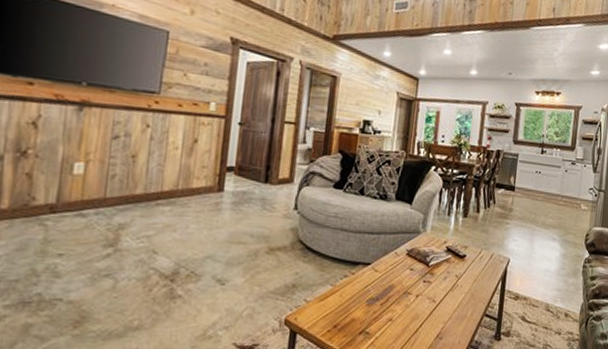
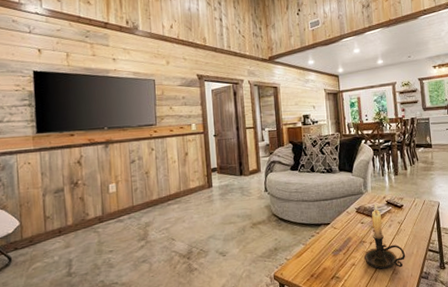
candle holder: none [404,247,457,332] -> present [363,203,406,270]

